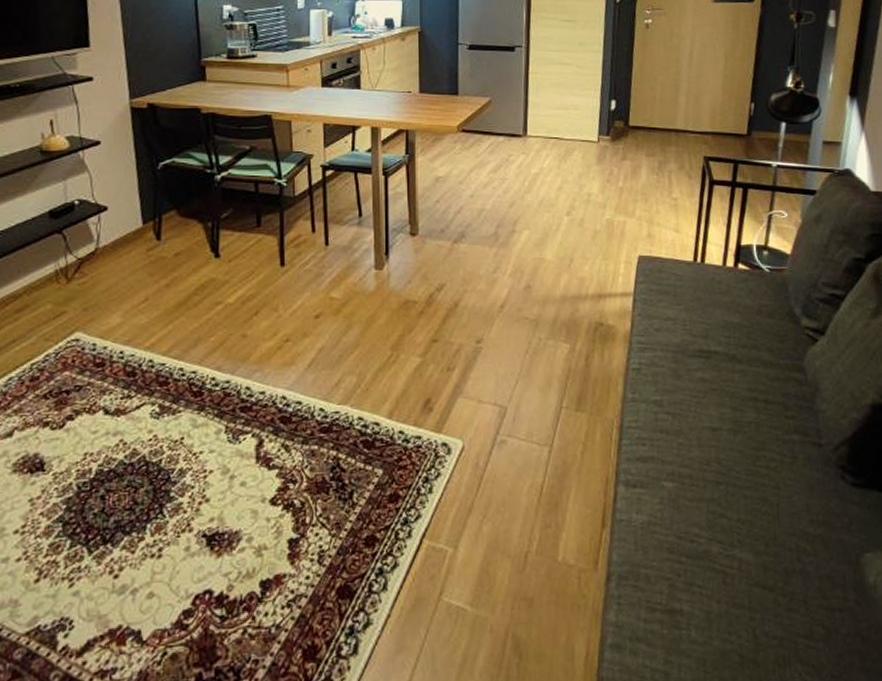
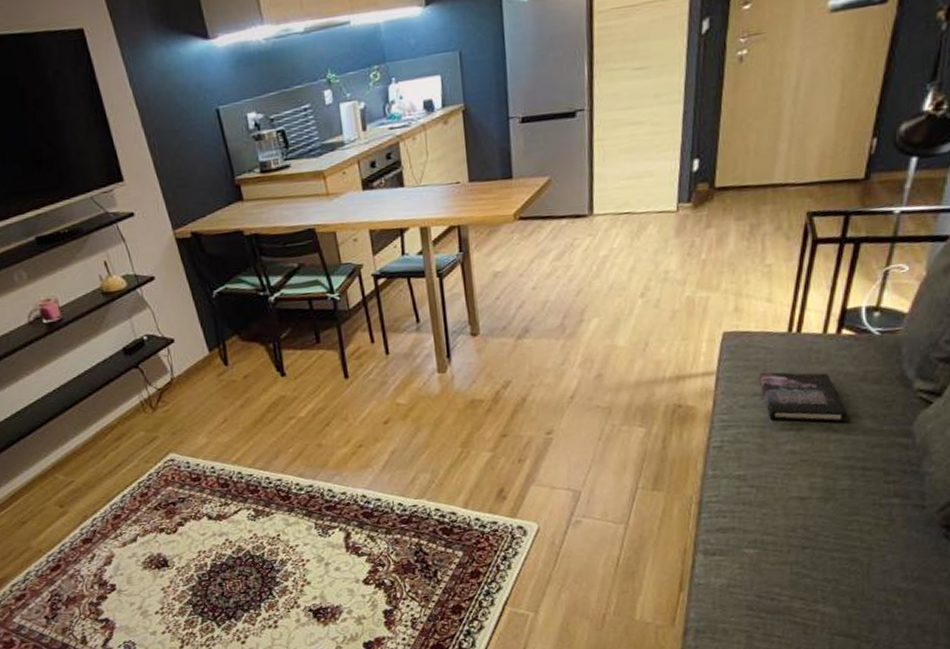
book: none [670,297,748,353] -> present [759,372,847,423]

